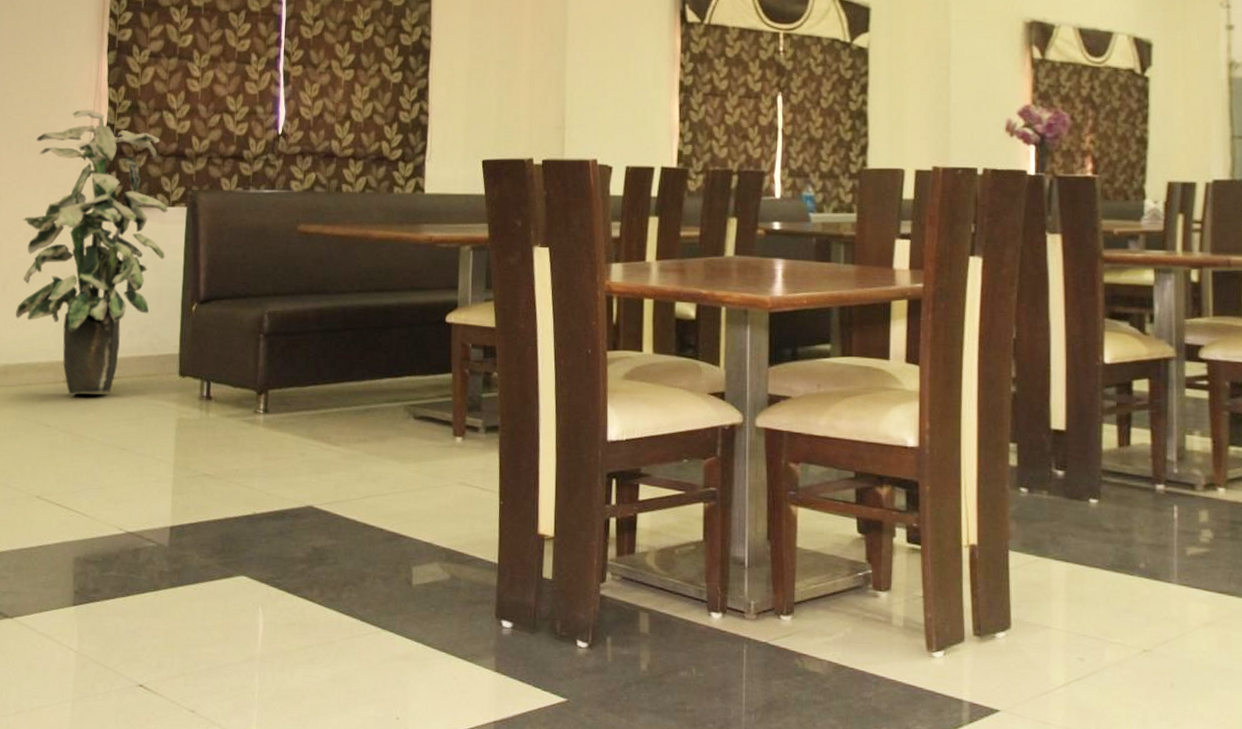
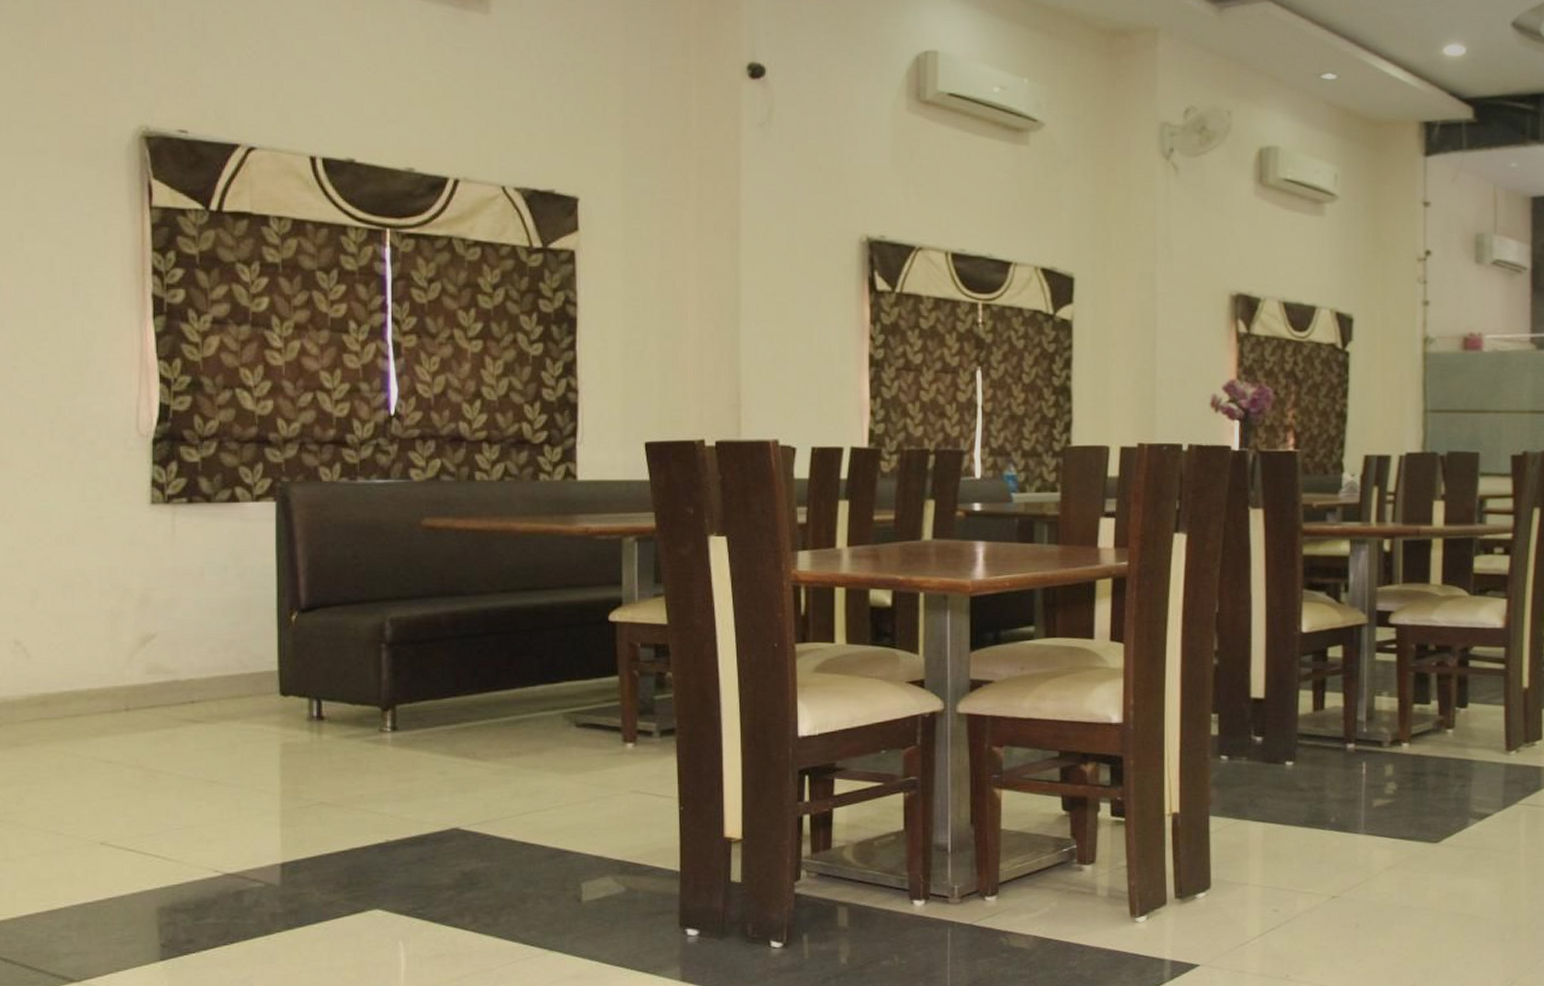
indoor plant: present [15,110,168,394] -> none [51,387,251,724]

